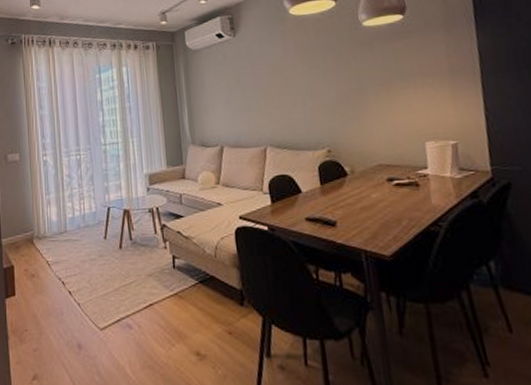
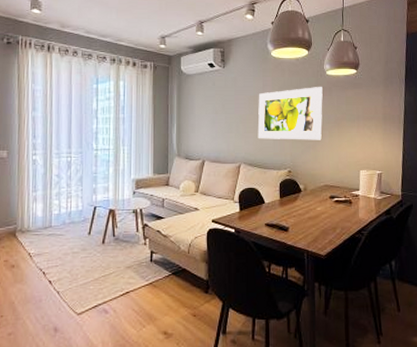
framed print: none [279,42,367,115] -> present [257,87,323,140]

